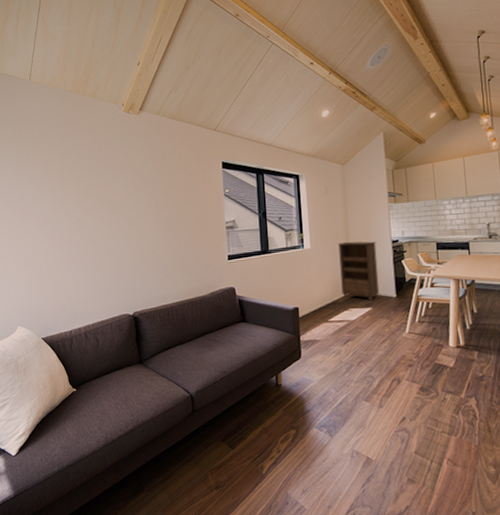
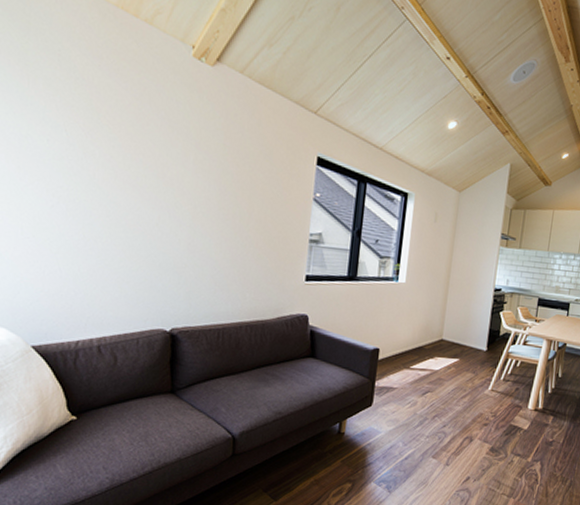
bookshelf: present [337,241,380,300] -> none [430,281,479,351]

